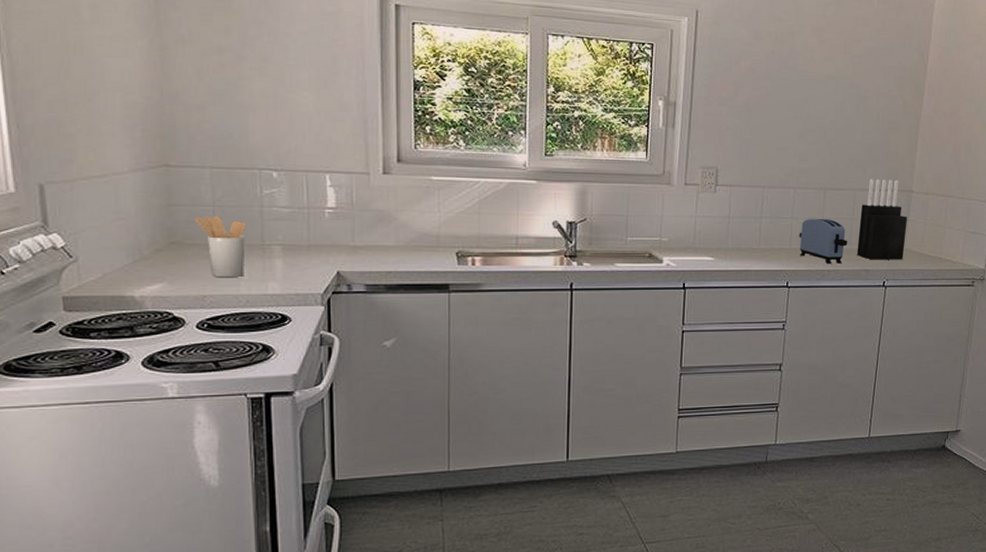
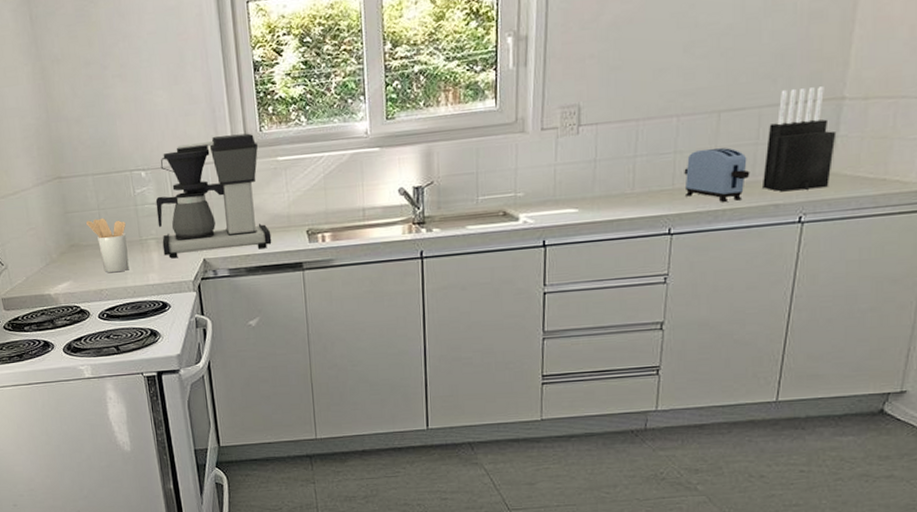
coffee maker: none [286,147,417,268] -> present [155,133,272,259]

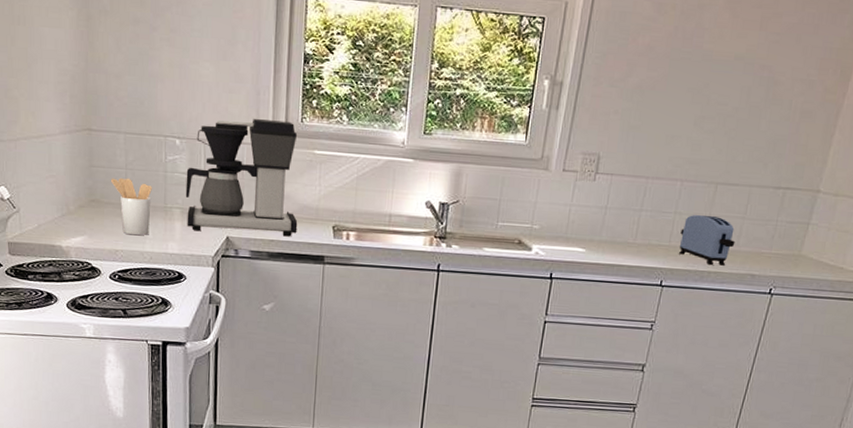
knife block: present [763,86,837,192] -> none [744,174,809,267]

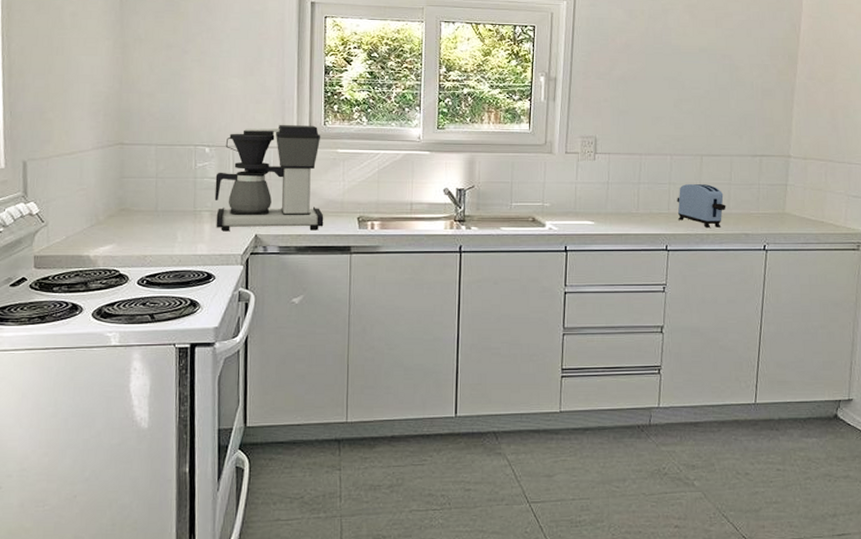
utensil holder: present [111,178,152,236] -> none [142,186,182,240]

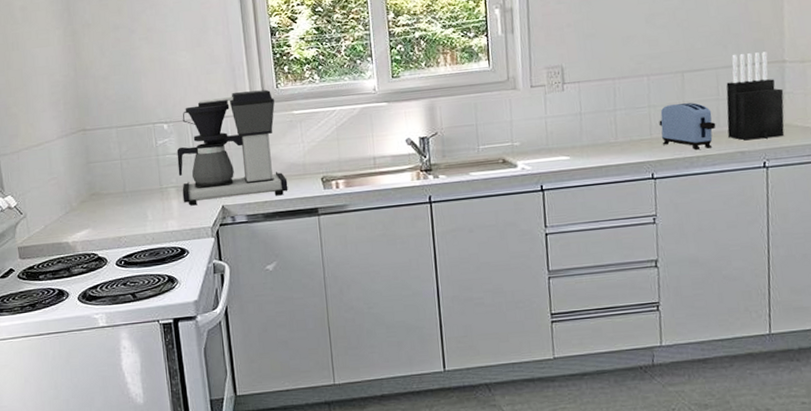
knife block: none [736,144,787,224] -> present [726,51,785,141]

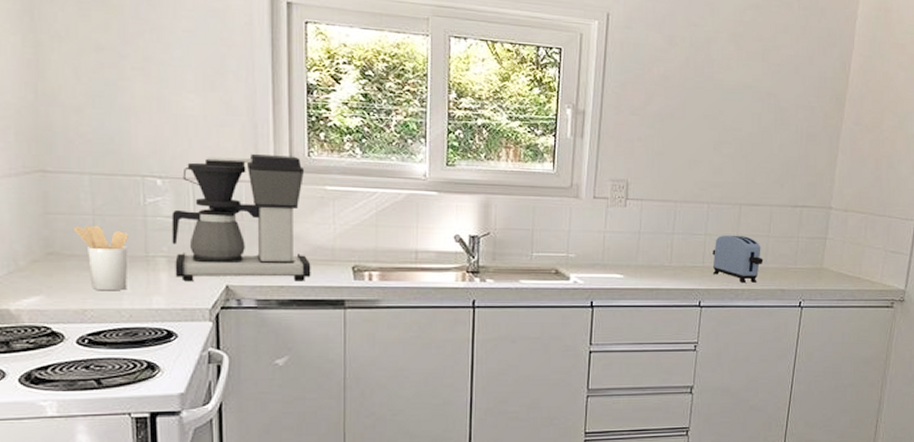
utensil holder: none [108,167,149,221] -> present [74,225,129,291]
knife block: present [726,51,785,141] -> none [773,194,826,280]

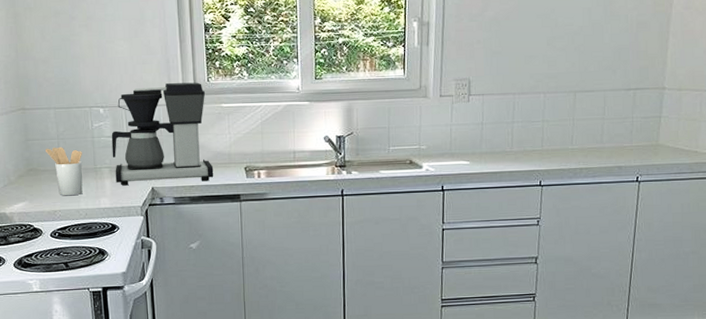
toaster: present [712,236,763,283] -> none [550,120,600,162]

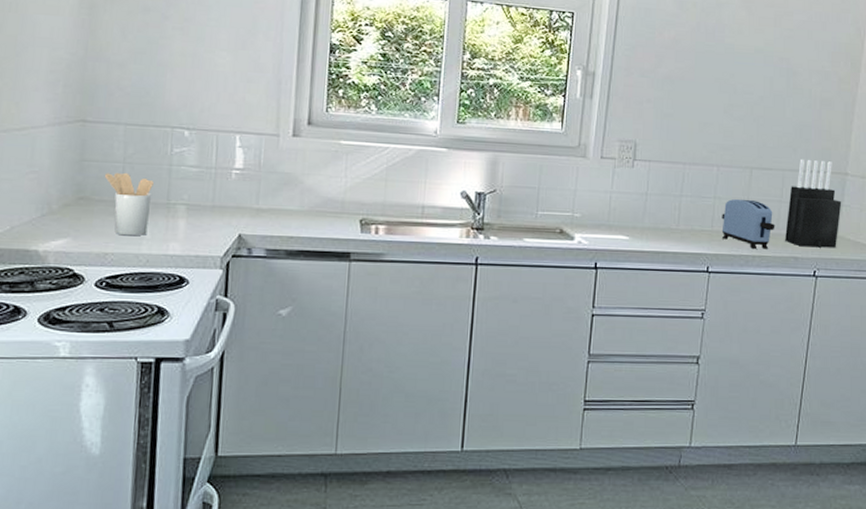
coffee maker: present [111,82,214,186] -> none [192,109,321,233]
toaster: none [550,120,600,162] -> present [721,199,775,249]
knife block: none [609,78,661,157] -> present [785,158,842,248]

